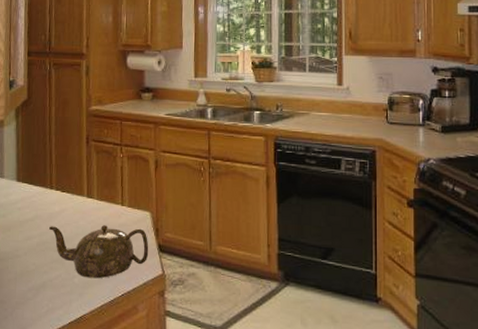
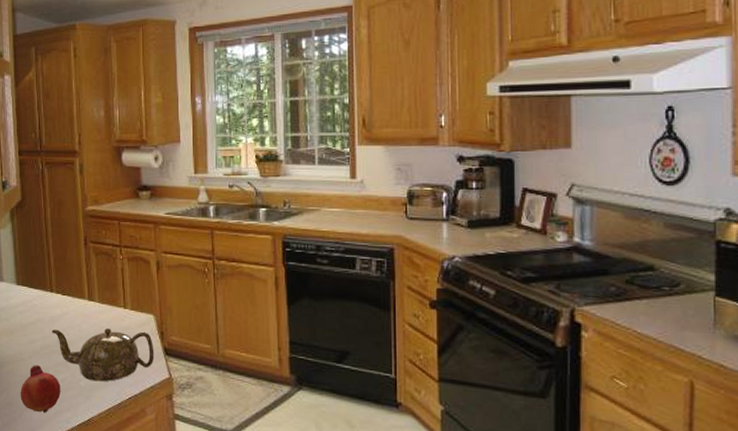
fruit: none [13,262,55,311] -> present [20,365,61,413]

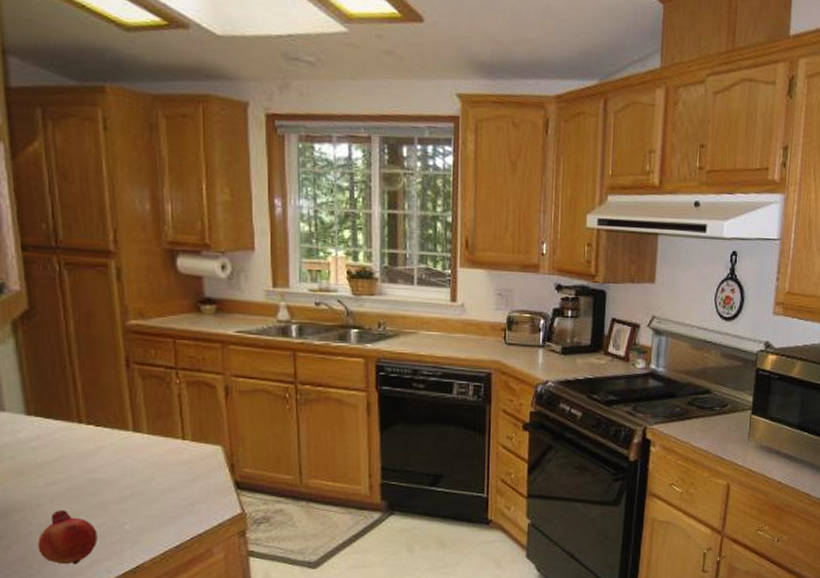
teapot: present [52,327,154,382] -> none [82,462,223,523]

